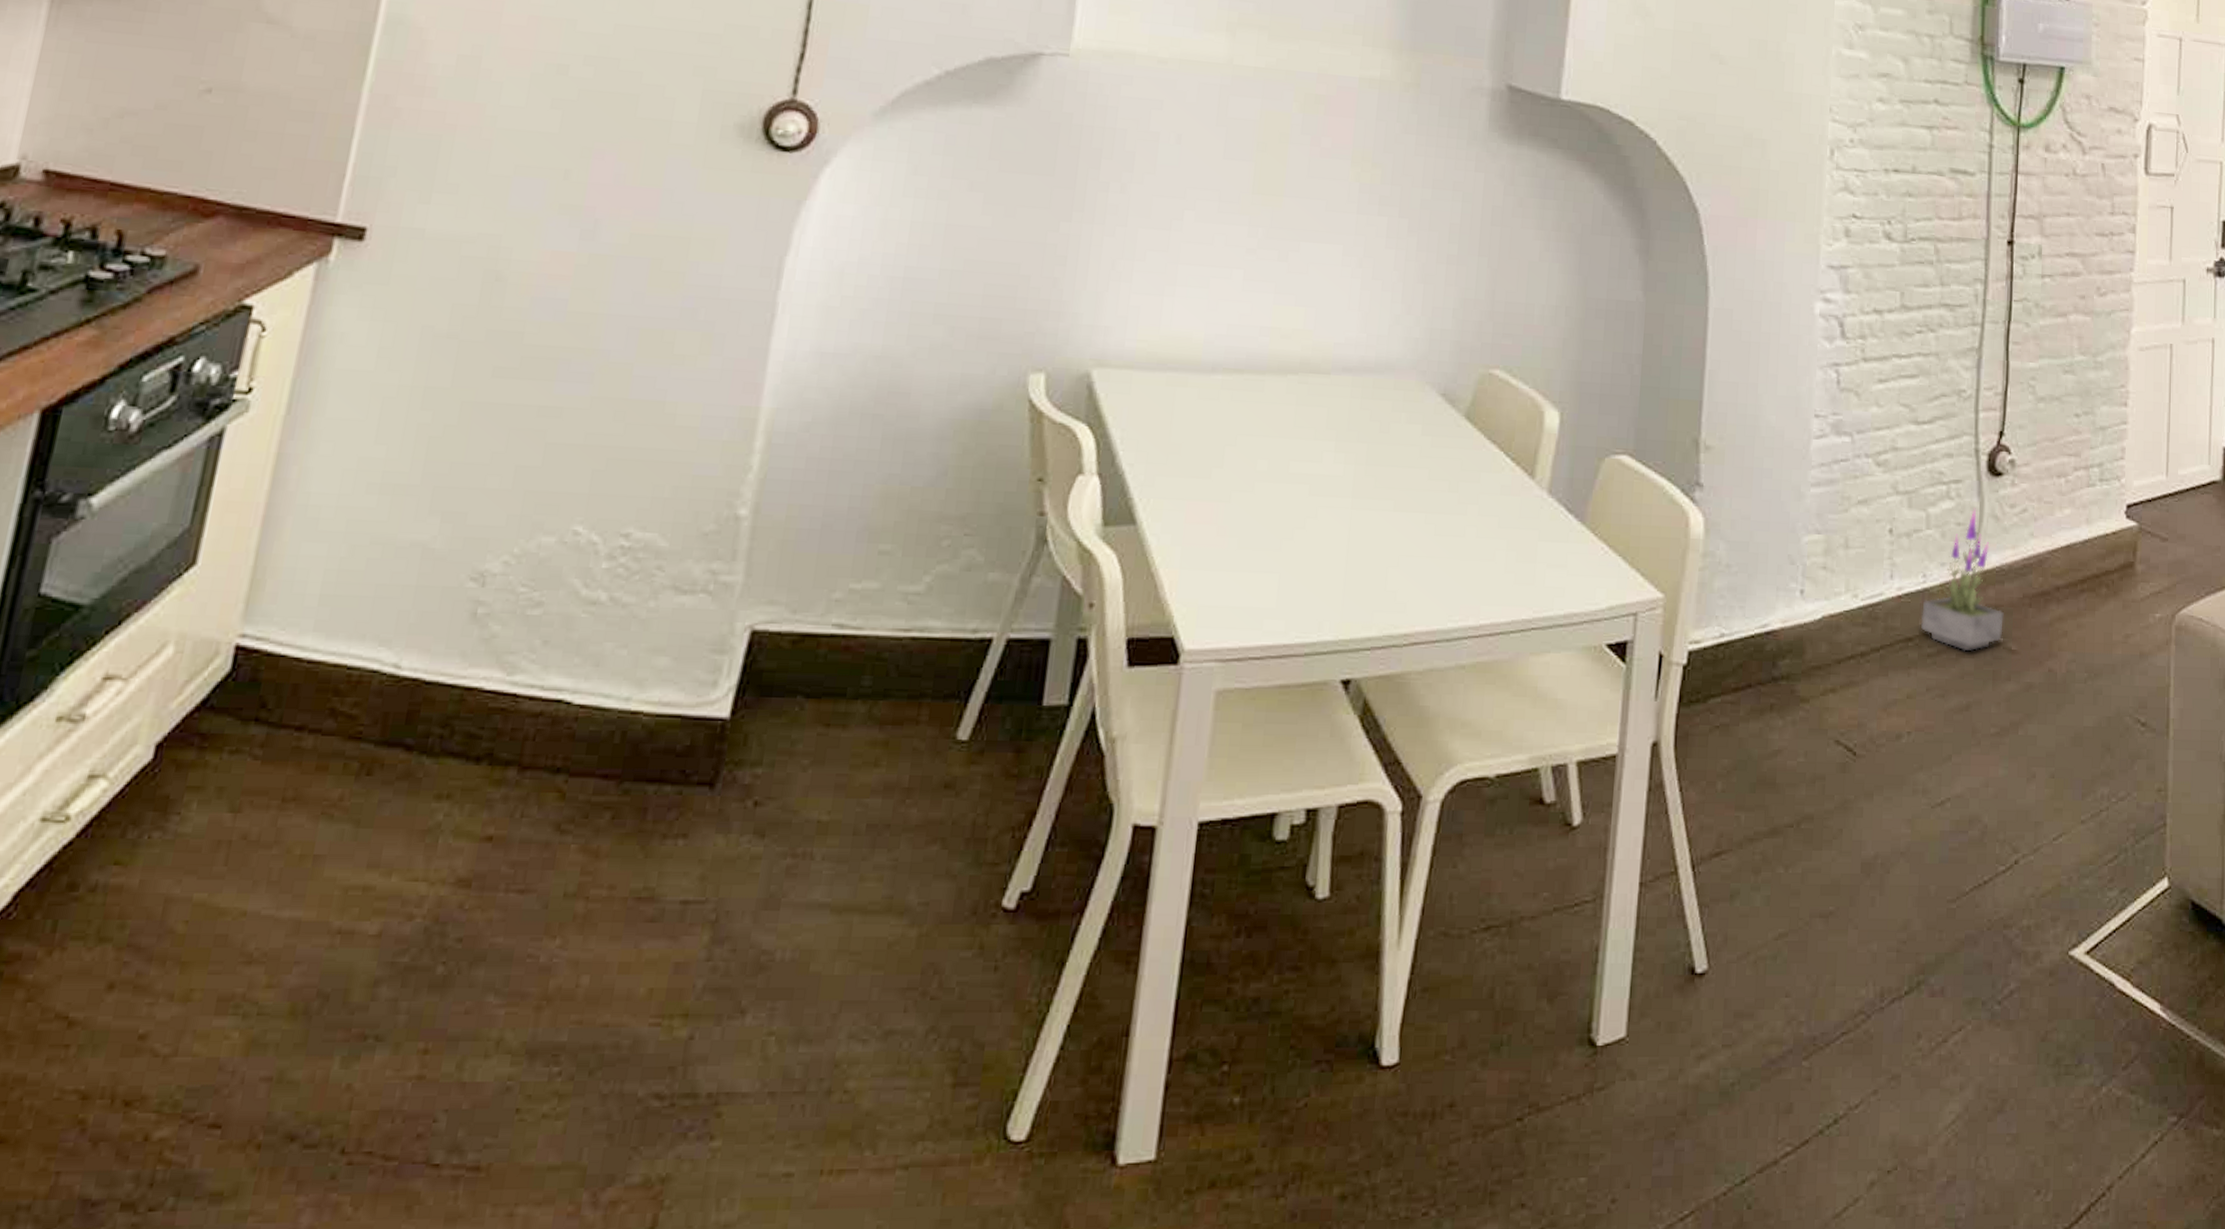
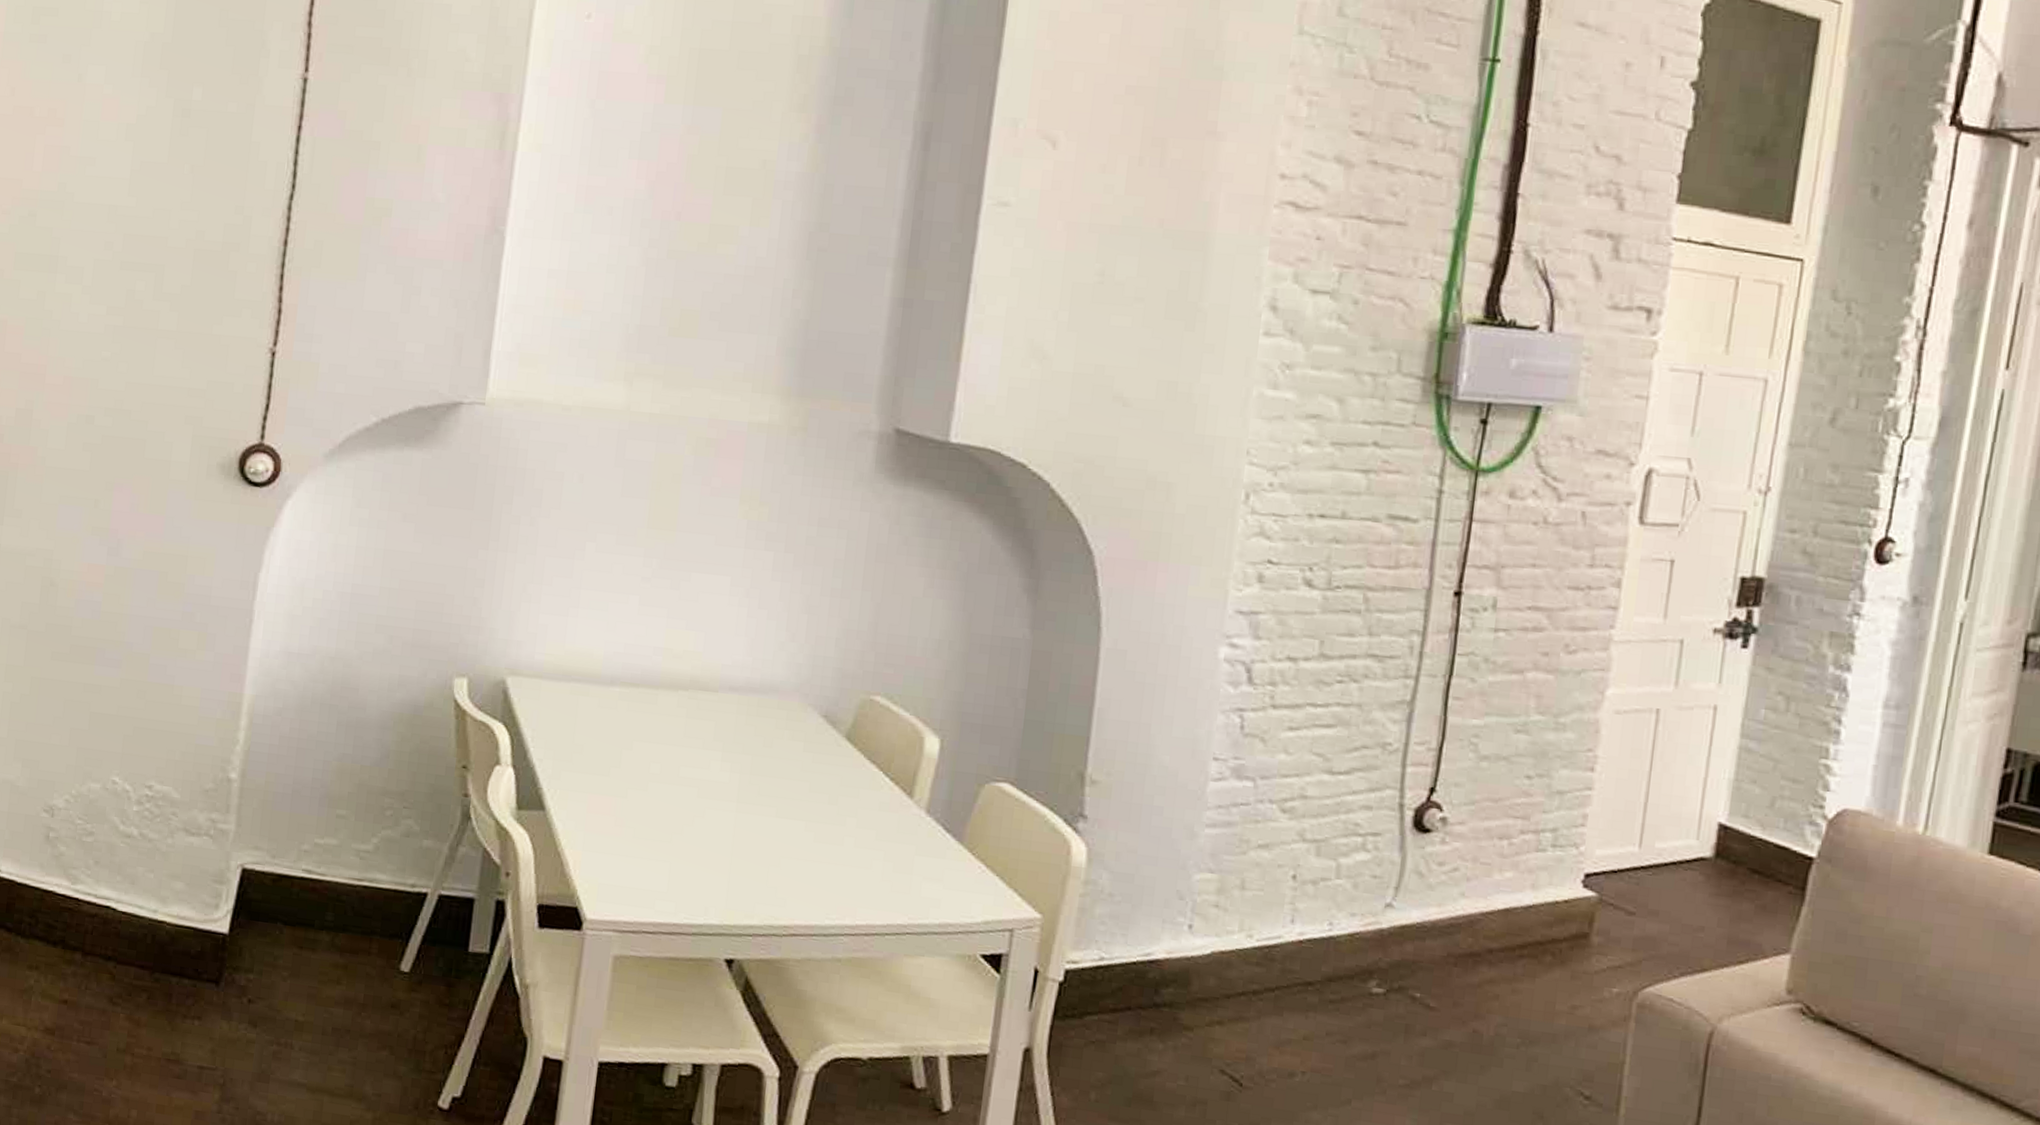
potted plant: present [1921,508,2004,652] -> none [1324,862,1423,1003]

